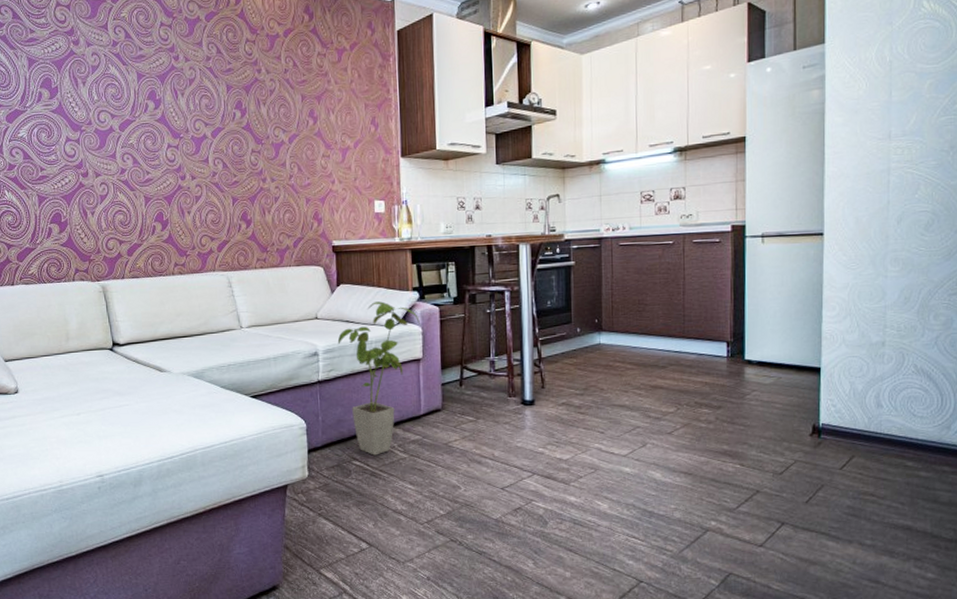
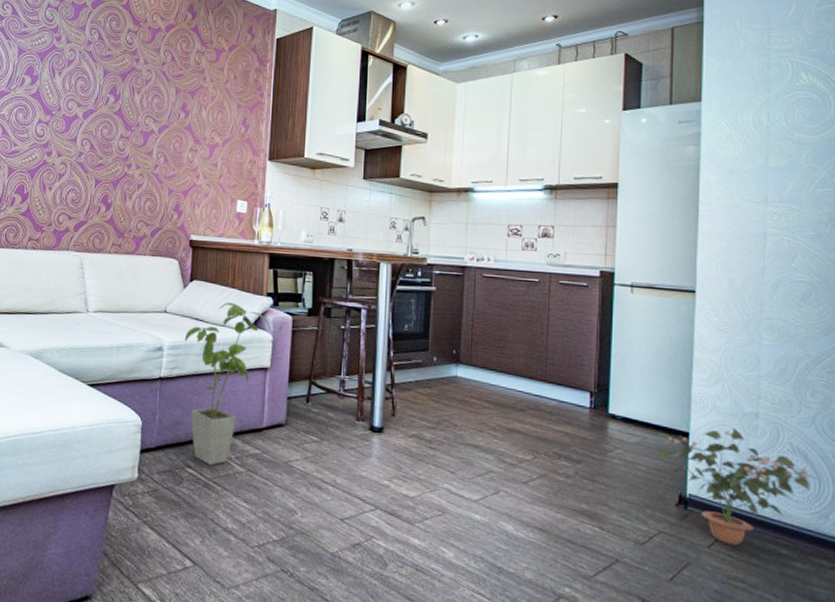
potted plant: none [790,358,940,464] -> present [656,428,817,546]

